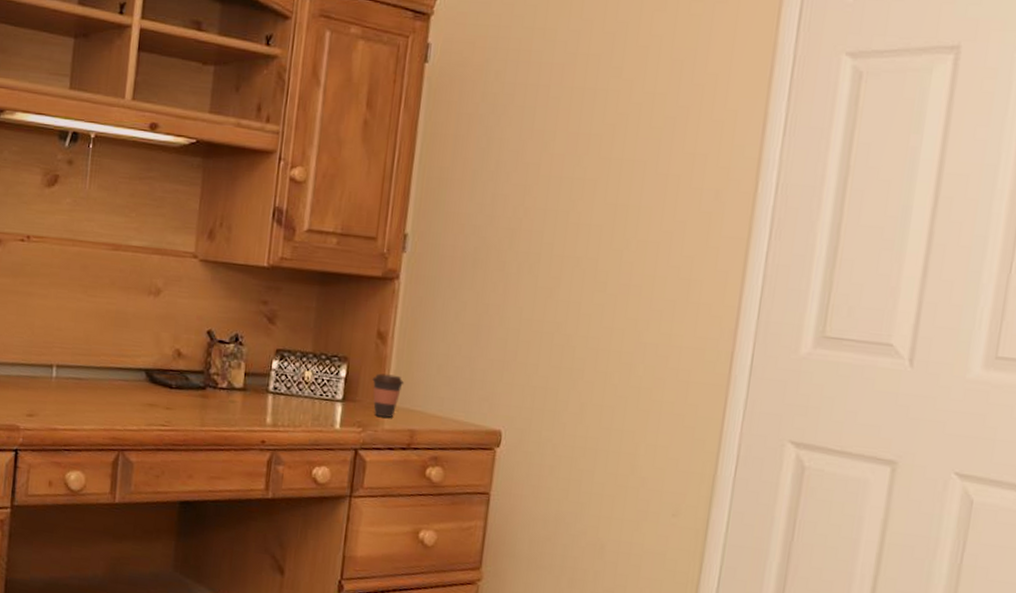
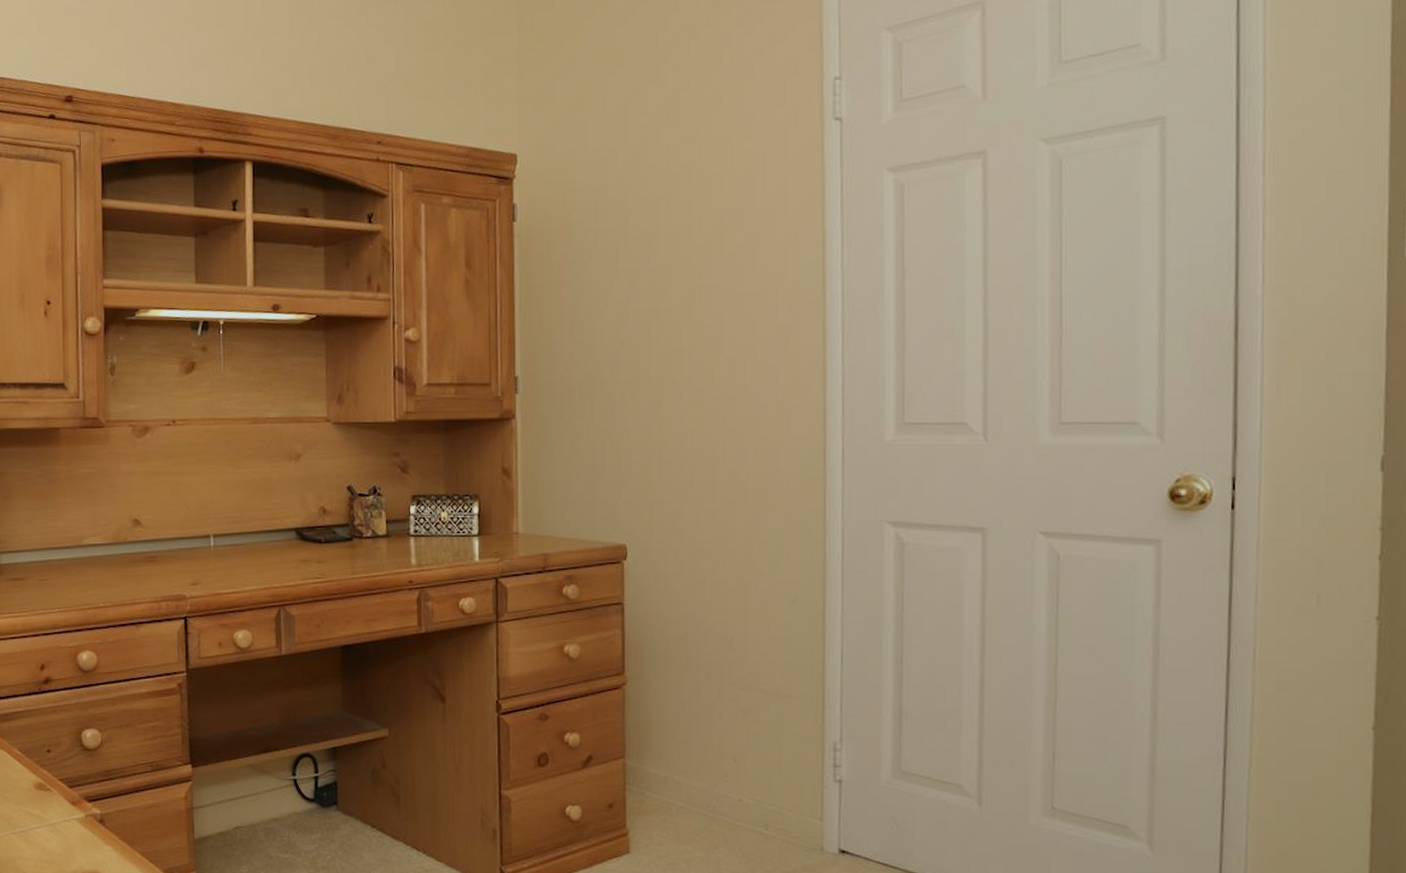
coffee cup: present [372,373,405,418] -> none [503,506,533,545]

